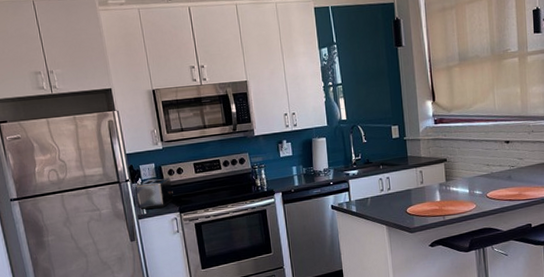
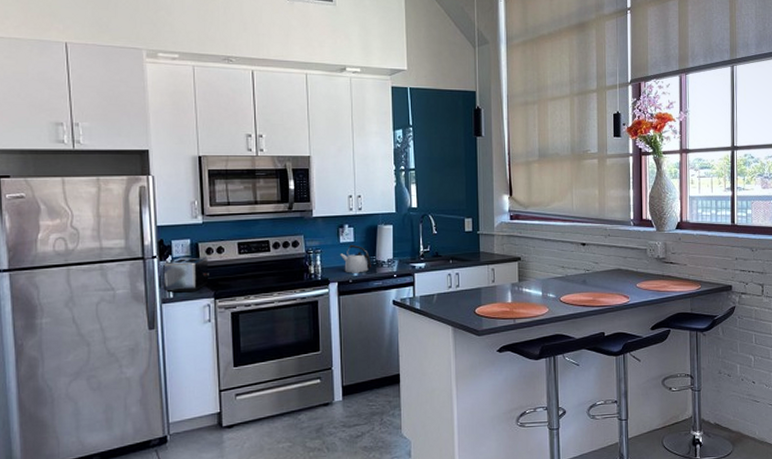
kettle: none [281,157,310,184] -> present [340,244,371,273]

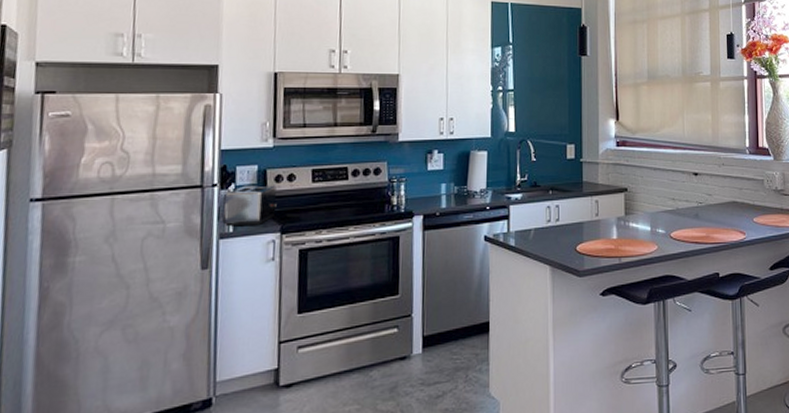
kettle: present [340,244,371,273] -> none [427,172,462,205]

